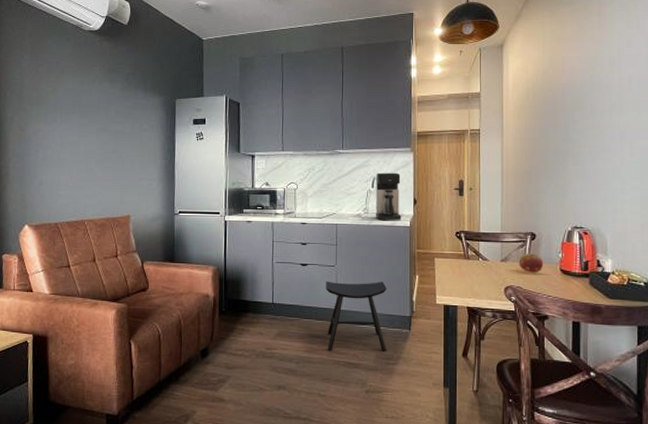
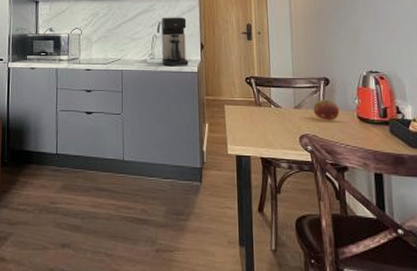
stool: present [326,281,387,351] -> none [112,130,177,206]

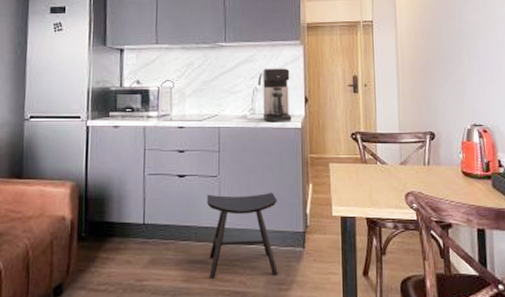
stool: none [112,130,177,206] -> present [207,192,278,279]
fruit: present [313,100,340,121] -> none [419,155,445,177]

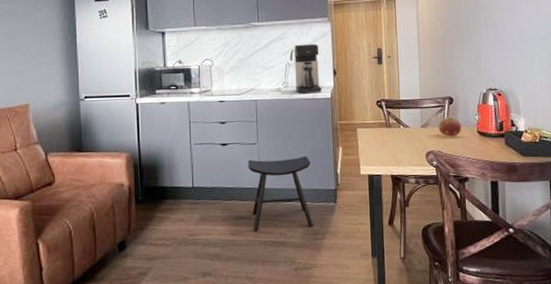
fruit: none [419,155,445,177] -> present [438,117,462,137]

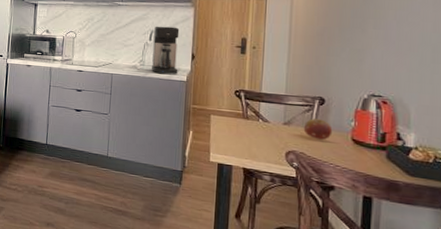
stool: present [248,155,313,232] -> none [96,128,159,203]

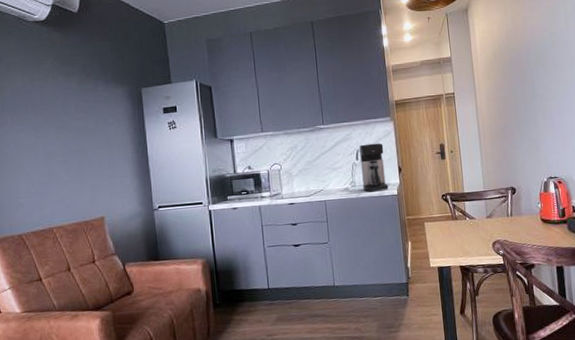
fruit: present [303,118,333,141] -> none [503,207,526,226]

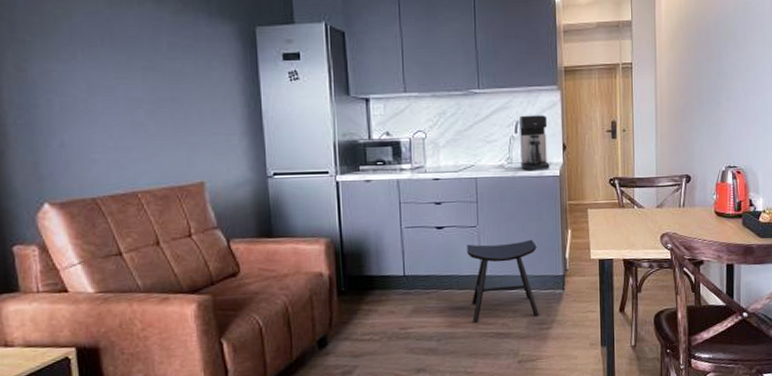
stool: none [321,251,387,329] -> present [467,239,539,323]

